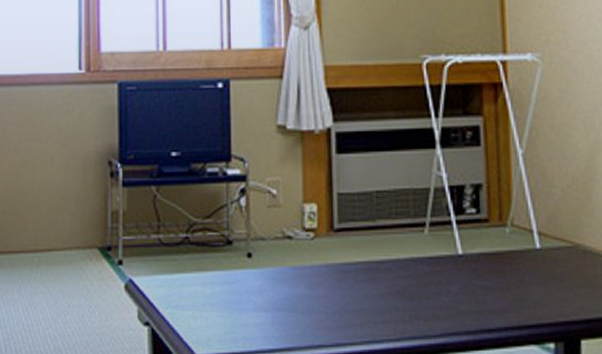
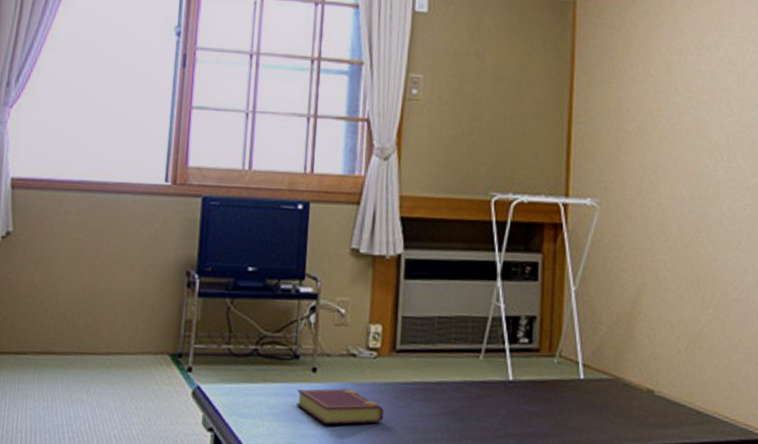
book: none [234,273,327,312] -> present [297,388,384,425]

